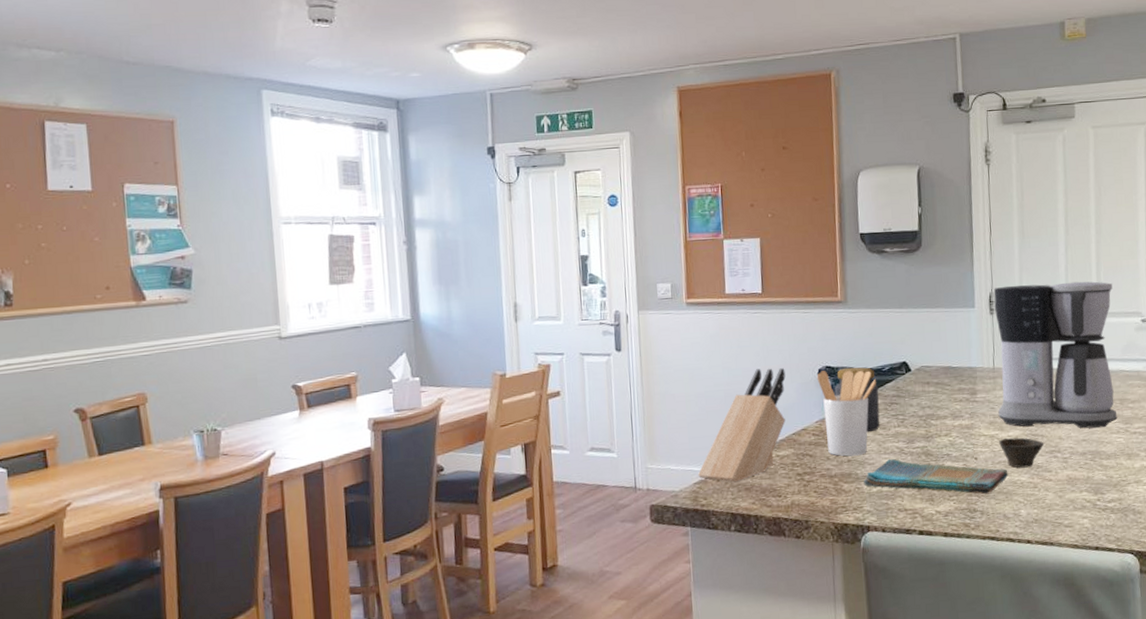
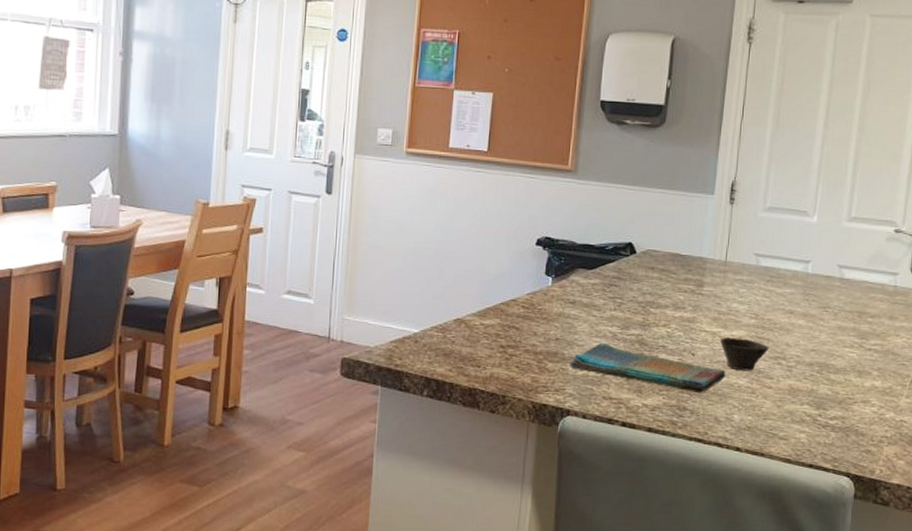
knife block: present [697,368,786,483] -> none [395,231,502,346]
utensil holder: present [817,370,877,457] -> none [534,241,598,335]
jar: present [834,367,880,433] -> none [551,241,599,312]
coffee maker: present [993,281,1118,429] -> none [723,175,868,340]

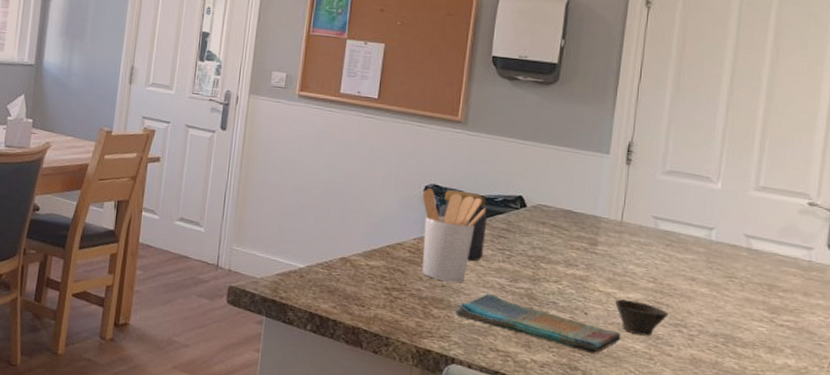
utensil holder: none [534,241,598,335] -> present [422,188,487,283]
jar: none [551,241,599,312] -> present [438,189,488,262]

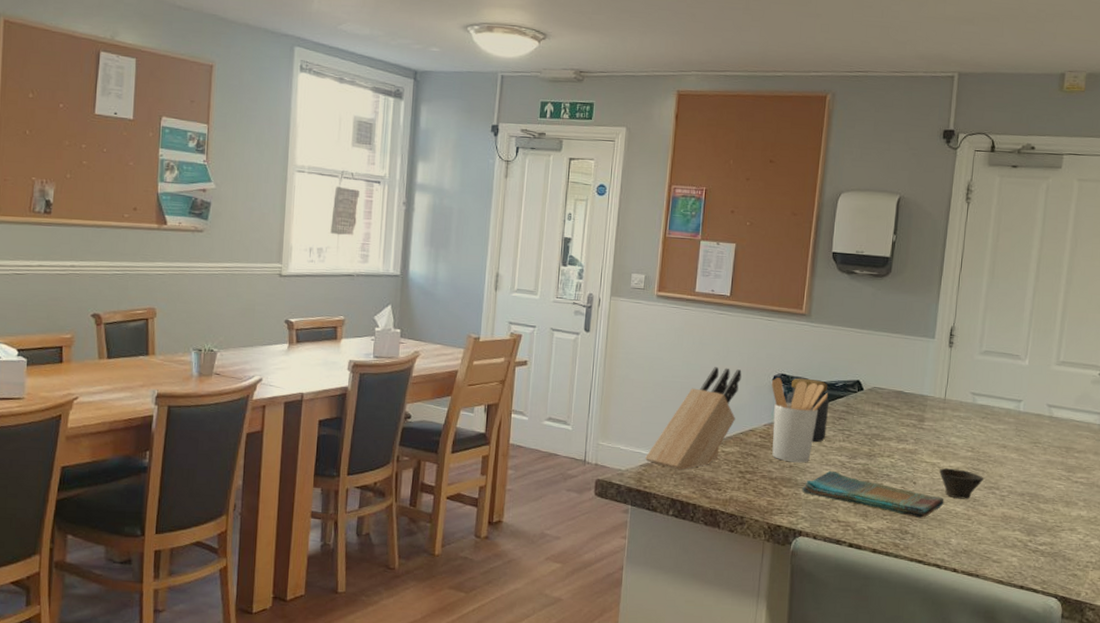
knife block: none [281,173,390,282] -> present [644,367,742,470]

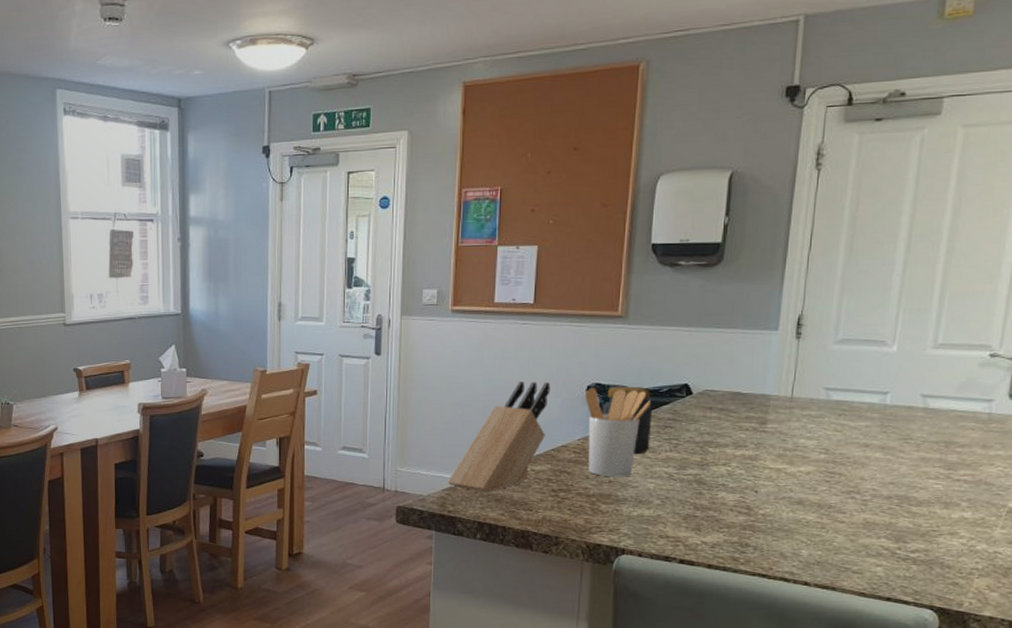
dish towel: present [802,470,945,519] -> none [623,483,793,530]
cup: present [939,468,984,499] -> none [785,474,841,506]

